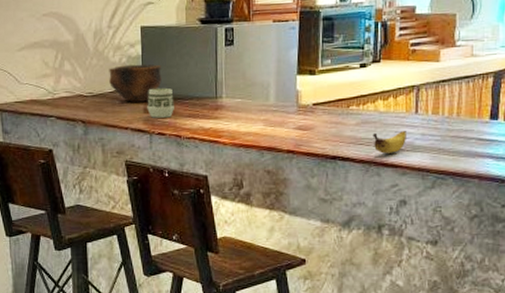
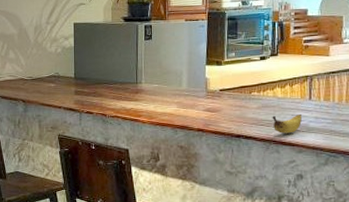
bowl: present [109,64,162,102] -> none [46,54,91,85]
cup: present [147,87,174,118] -> none [78,74,101,99]

